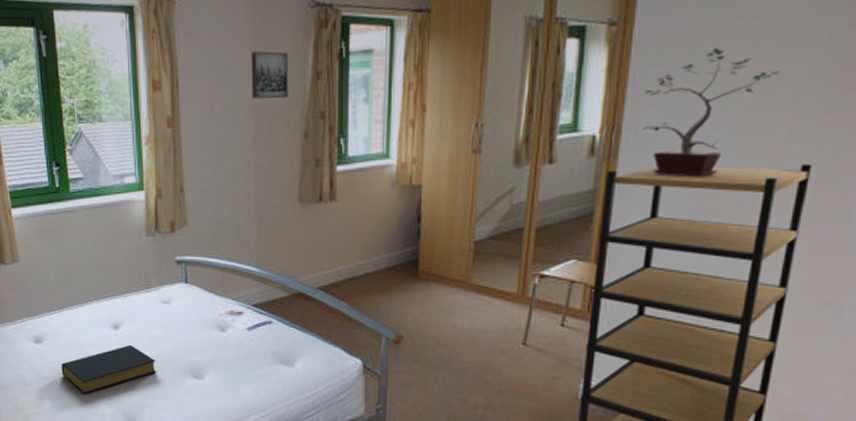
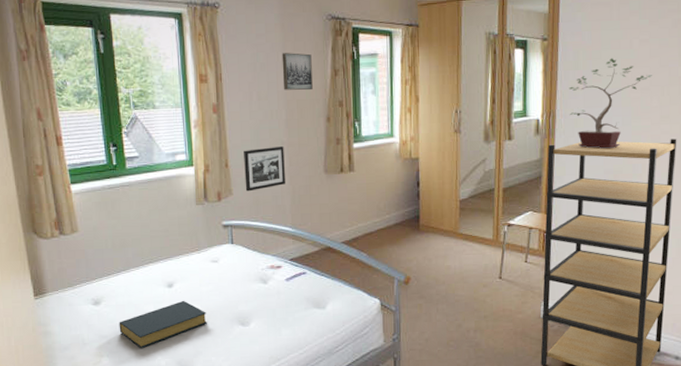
picture frame: none [202,168,250,222] -> present [244,146,285,192]

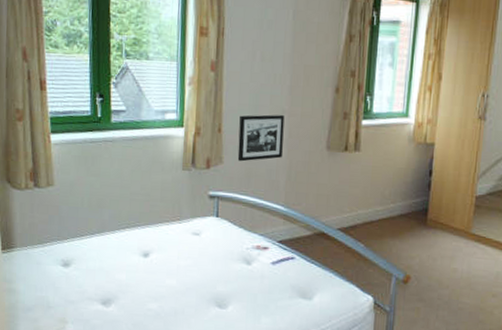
hardback book: present [119,300,207,348] -> none [87,272,182,319]
wall art: present [282,53,313,91] -> none [291,11,326,56]

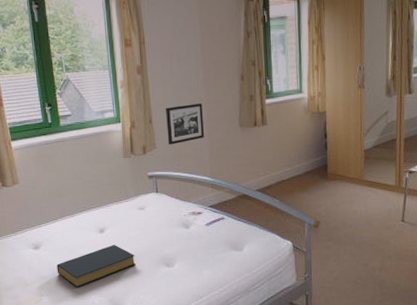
hardback book: none [87,272,182,319] -> present [56,244,136,288]

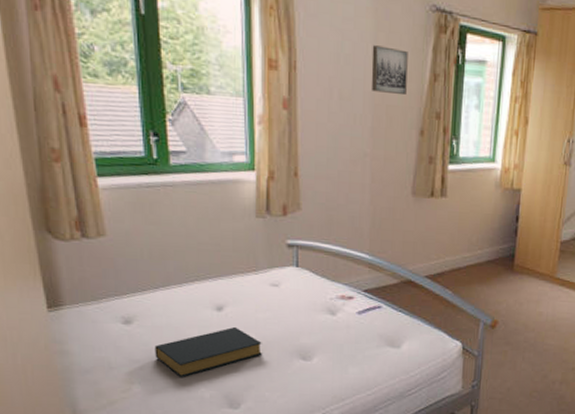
picture frame: present [166,103,204,145] -> none [317,158,367,208]
wall art: none [199,17,228,52] -> present [371,45,408,96]

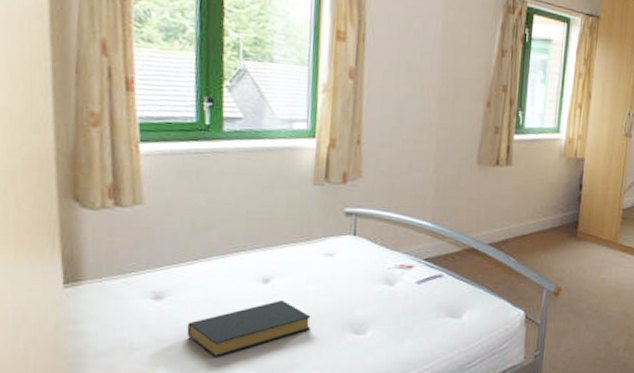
wall art: present [371,45,408,96] -> none [440,22,477,69]

